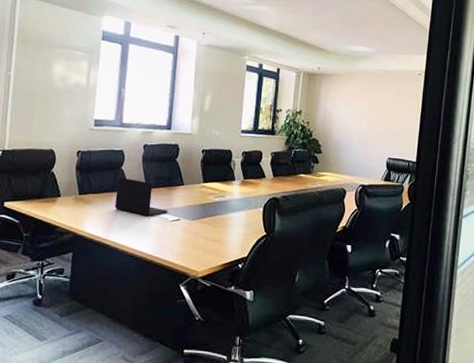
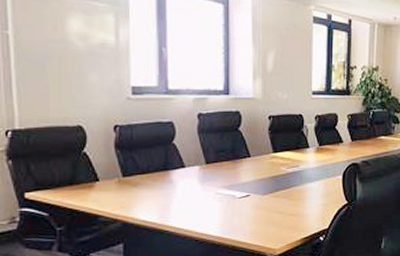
laptop: present [114,177,169,217] -> none [169,153,236,195]

